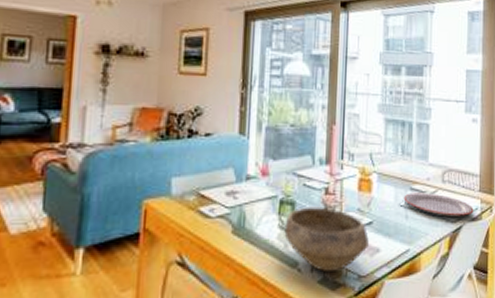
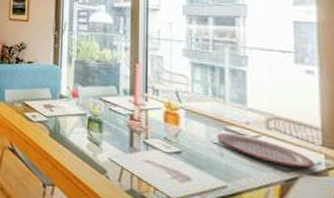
bowl: present [284,206,369,273] -> none [93,127,178,188]

